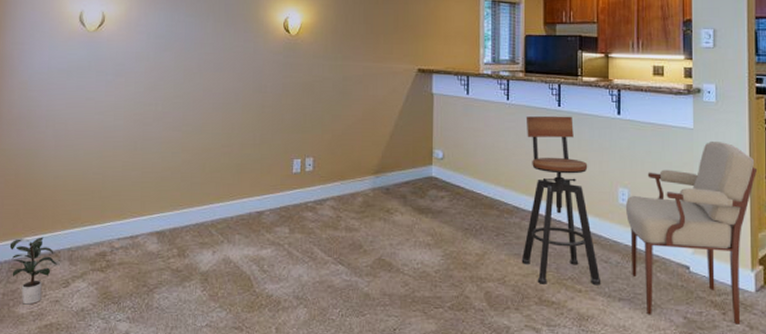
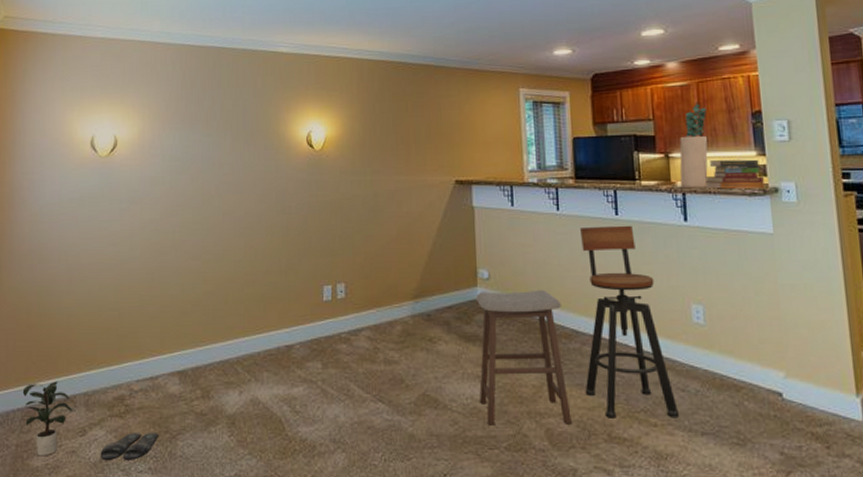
slippers: none [82,286,137,310] -> present [100,433,158,460]
bar stool: none [429,170,508,288] -> present [475,289,572,426]
vase: none [617,8,645,87] -> present [679,101,708,190]
armchair: present [625,142,758,325] -> none [700,247,854,460]
books: none [639,62,689,89] -> present [705,159,765,190]

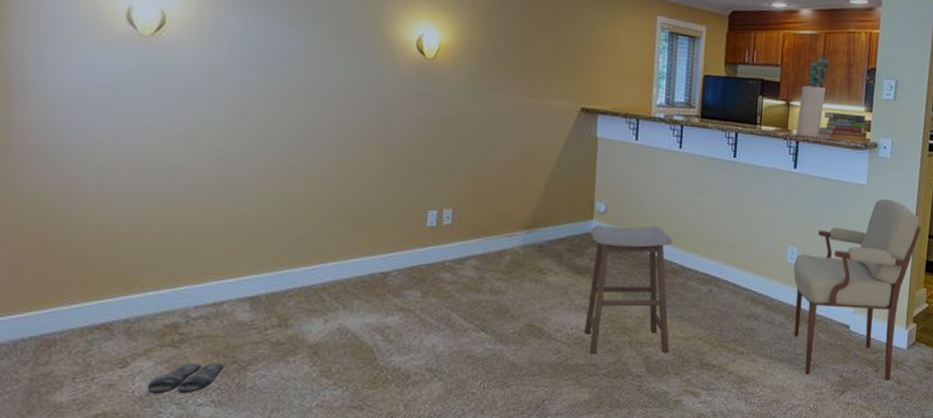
potted plant: present [22,381,73,456] -> none [36,305,109,391]
bar stool: present [579,225,678,418] -> none [684,167,763,347]
armchair: none [700,247,854,460] -> present [793,199,922,381]

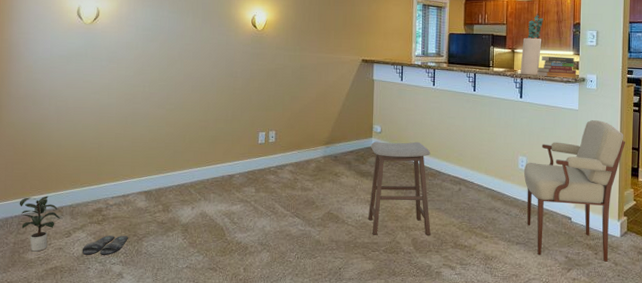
potted plant: none [36,305,109,391] -> present [19,196,61,252]

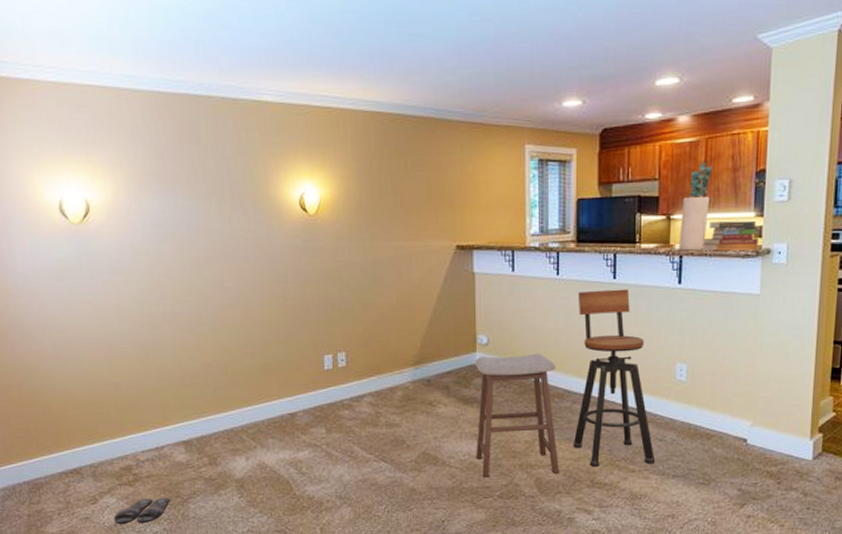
potted plant: present [19,196,61,252] -> none [25,455,81,524]
bar stool: none [441,98,503,233] -> present [573,288,654,467]
armchair: present [523,120,626,262] -> none [683,307,826,493]

